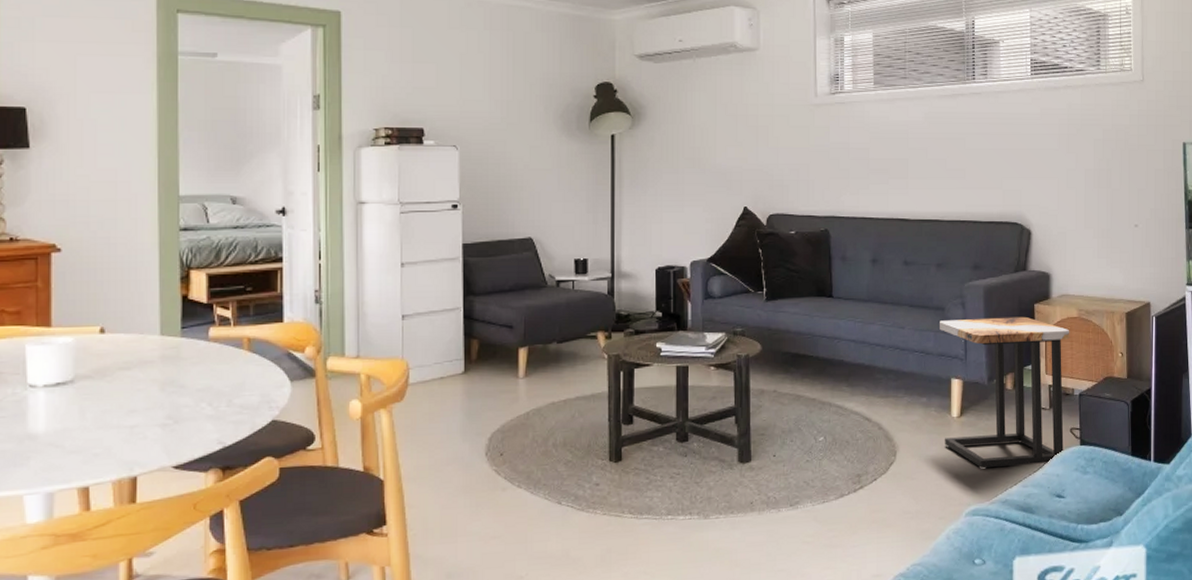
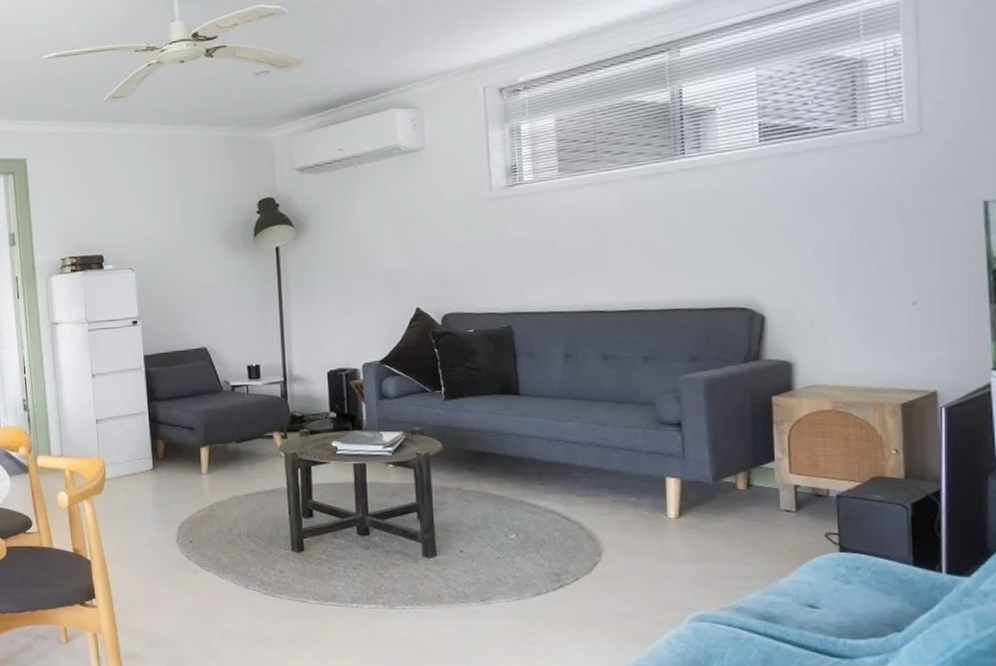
side table: present [939,316,1070,469] -> none [648,410,822,573]

